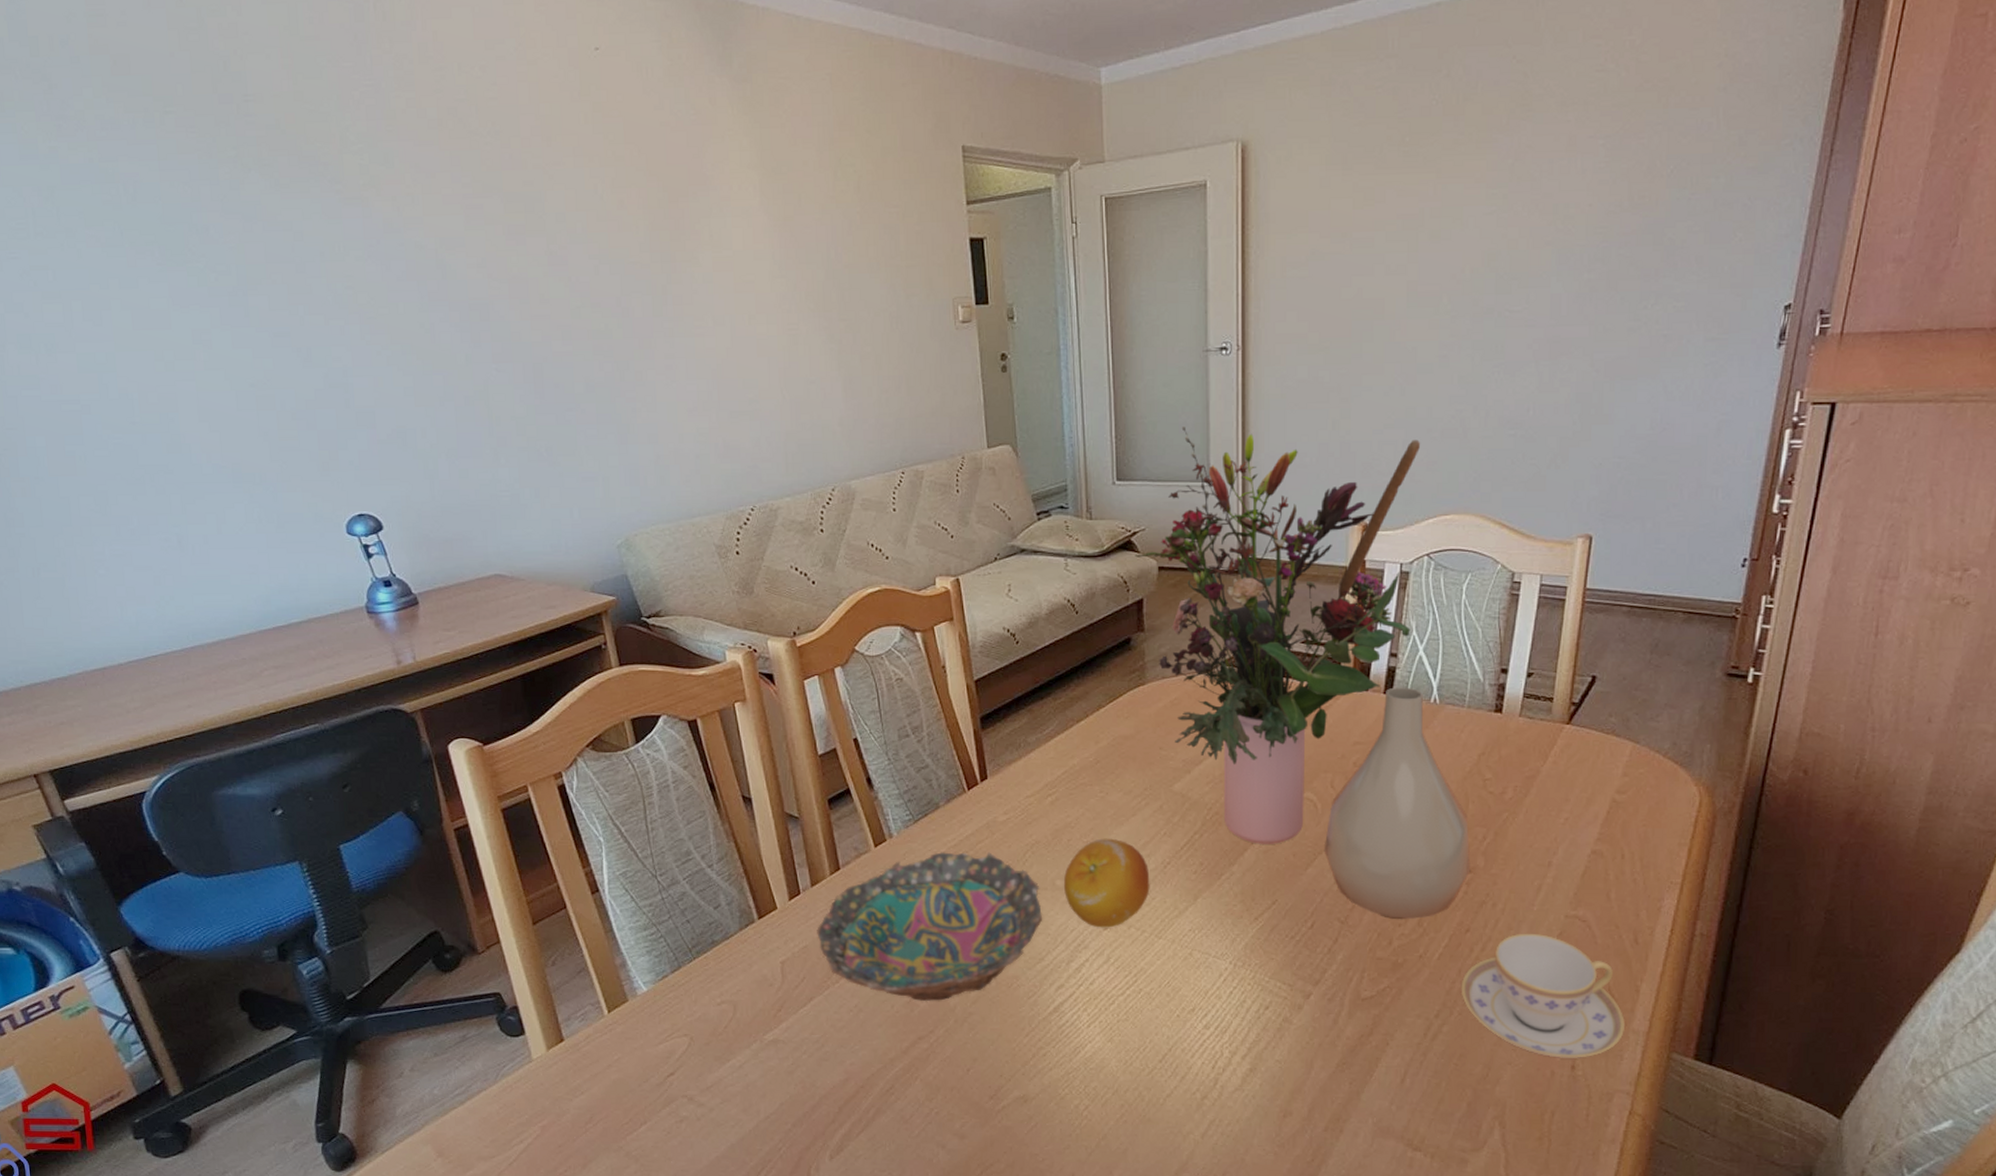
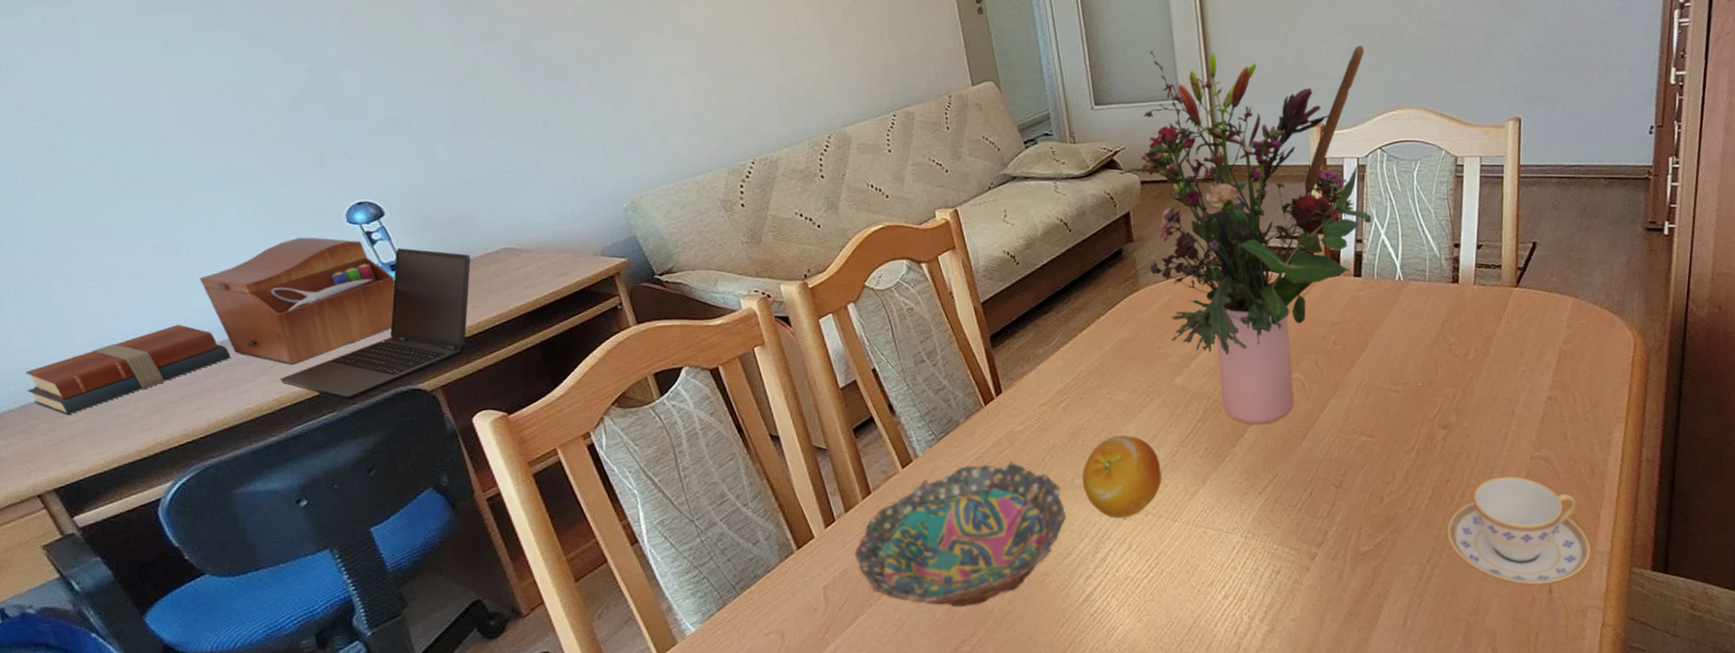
books: none [33,619,225,699] -> present [25,324,231,416]
sewing box: none [202,544,387,672] -> present [200,237,395,365]
laptop: none [268,565,463,713] -> present [279,248,471,400]
vase: present [1324,687,1471,920] -> none [1314,268,1445,479]

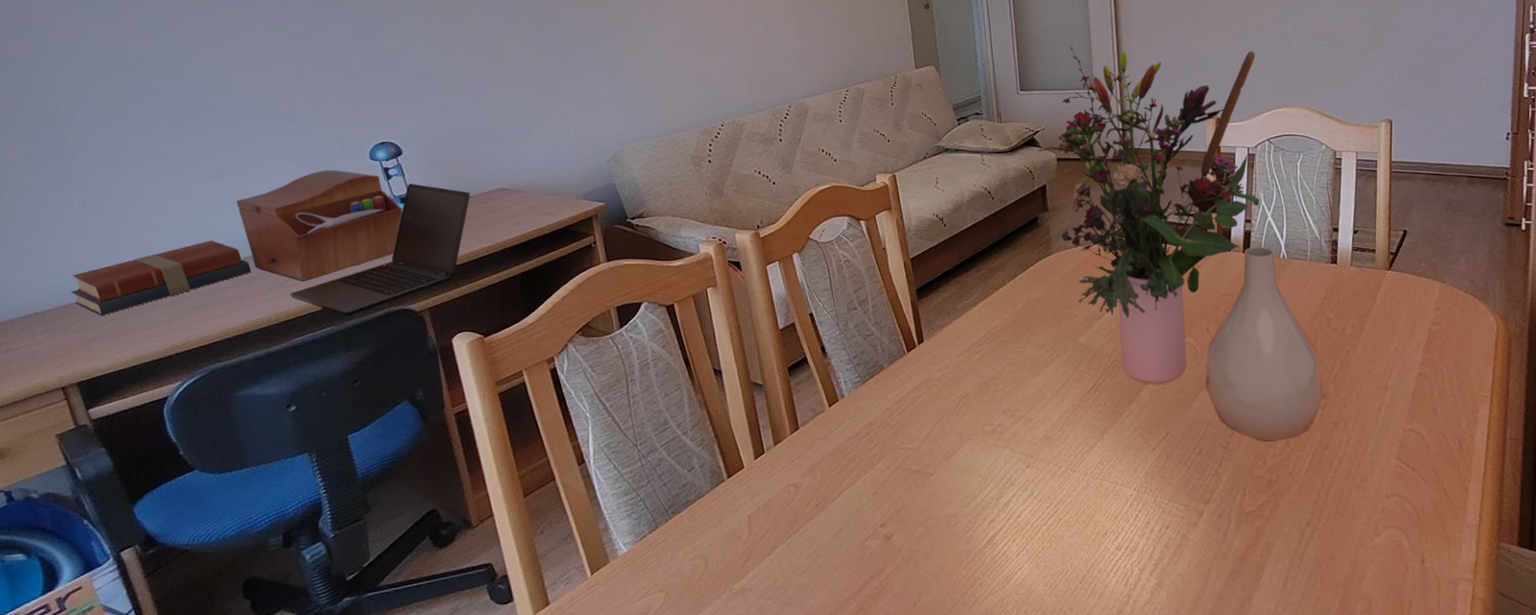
bowl: present [854,461,1066,607] -> none [779,405,975,543]
fruit: present [1082,435,1162,519] -> none [991,387,1064,466]
vase: none [1314,268,1445,479] -> present [1205,246,1324,442]
teacup: present [1447,476,1591,585] -> none [1325,446,1460,554]

